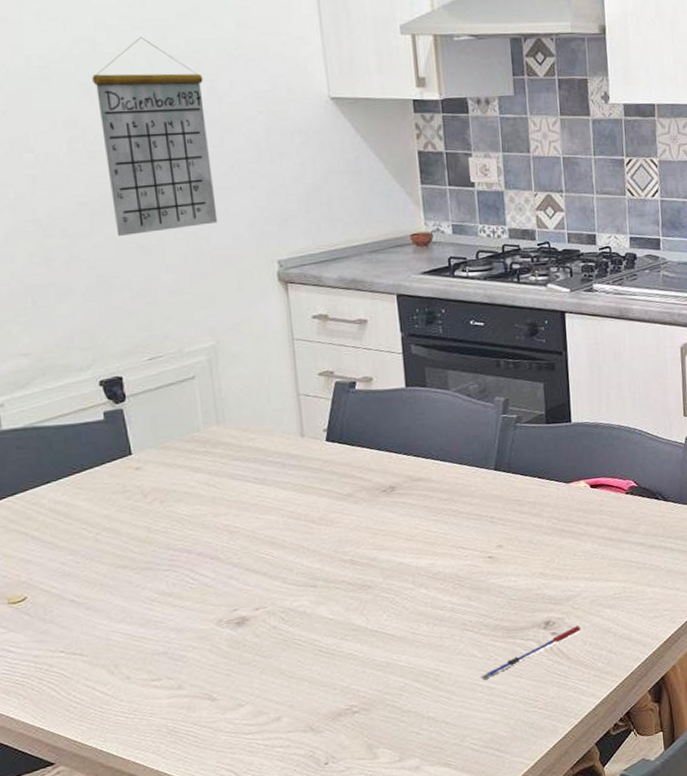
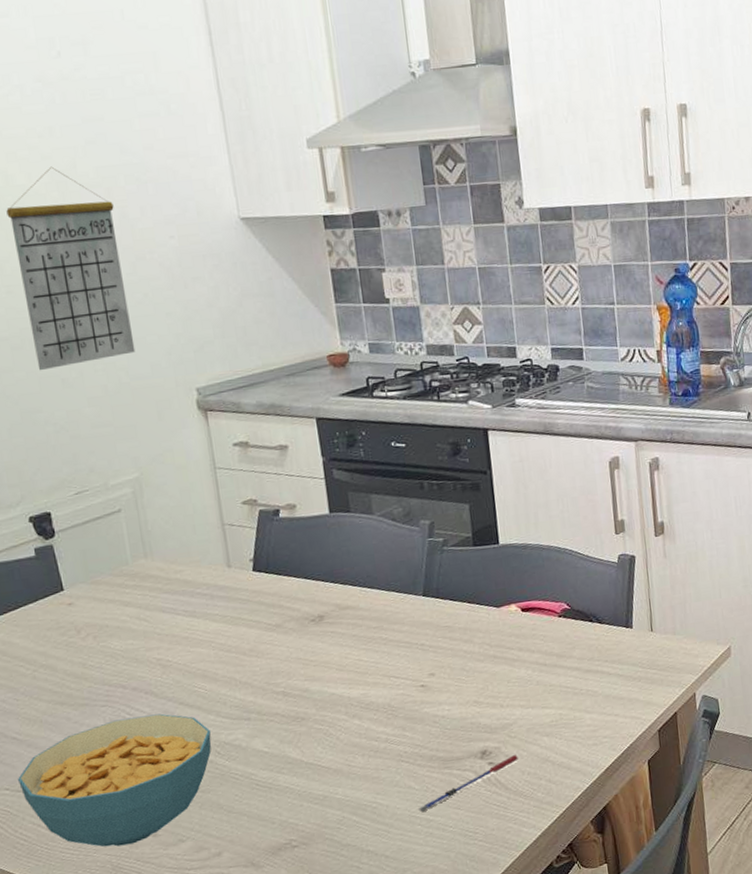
cereal bowl: none [74,579,276,711] -> present [18,713,212,847]

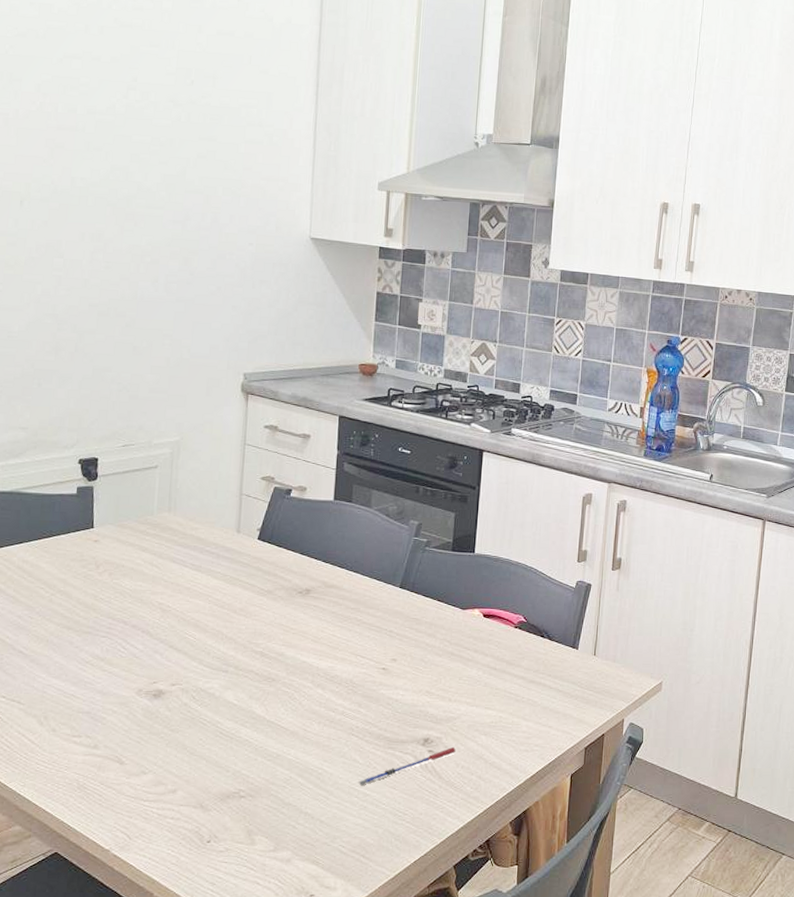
calendar: present [6,166,136,371] -> none [116,171,209,337]
cereal bowl: present [18,713,212,847] -> none [15,651,191,768]

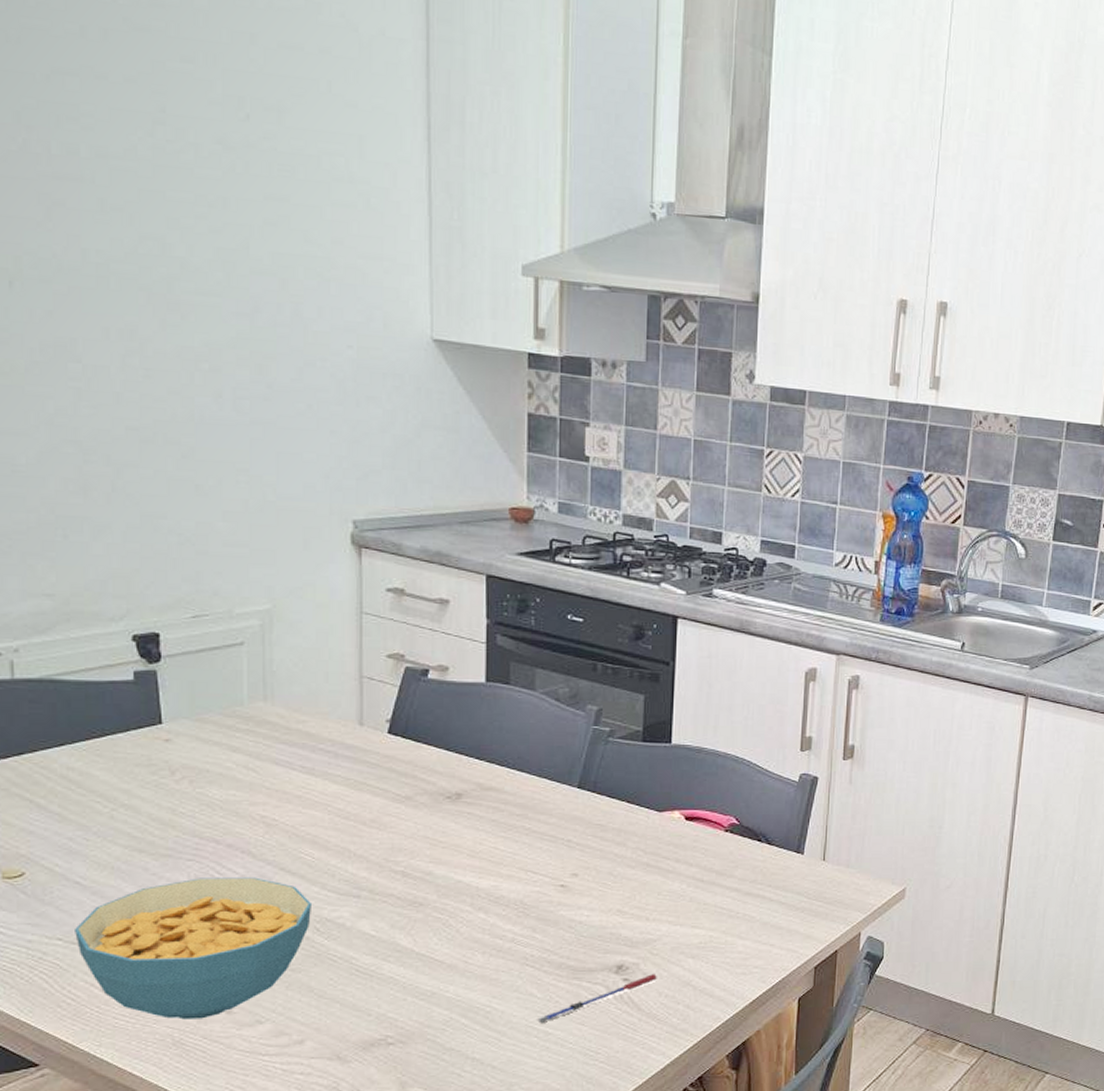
cereal bowl: none [15,651,191,768] -> present [75,877,311,1020]

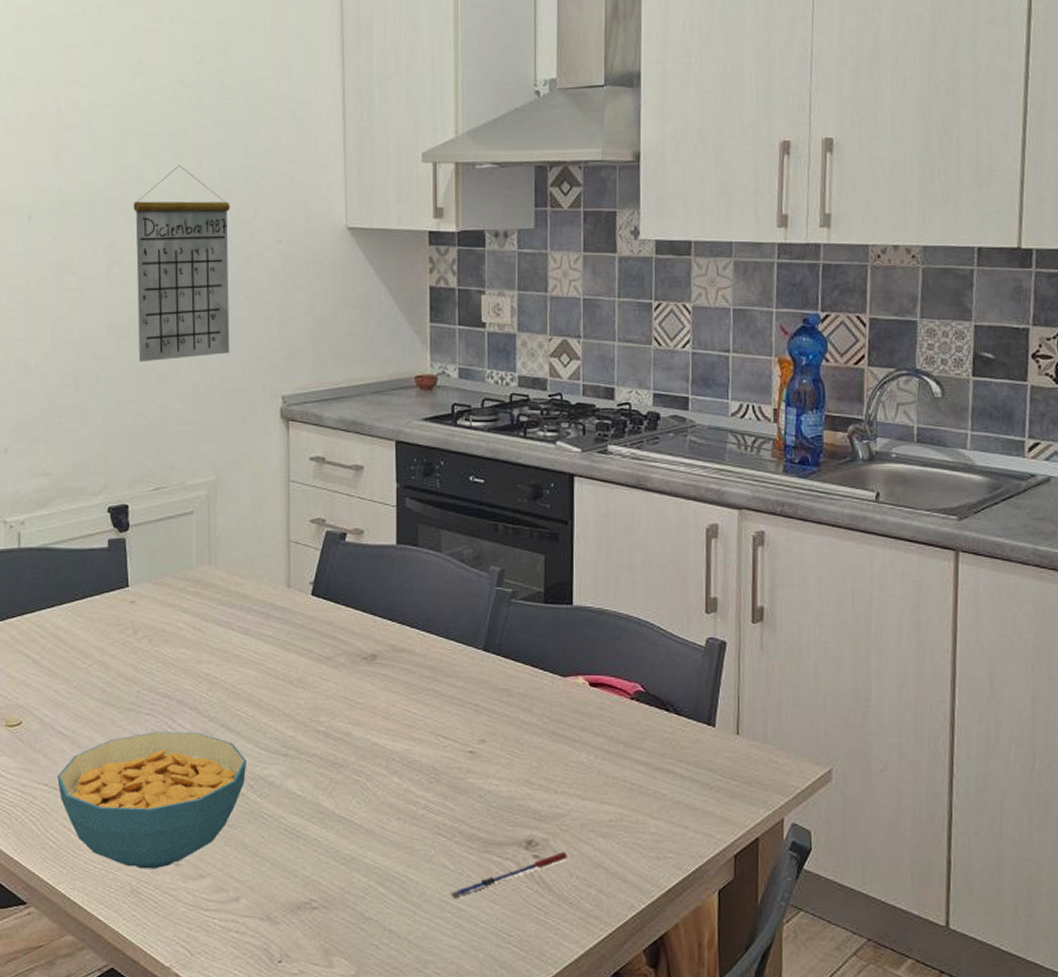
calendar: none [158,242,288,472] -> present [133,165,230,363]

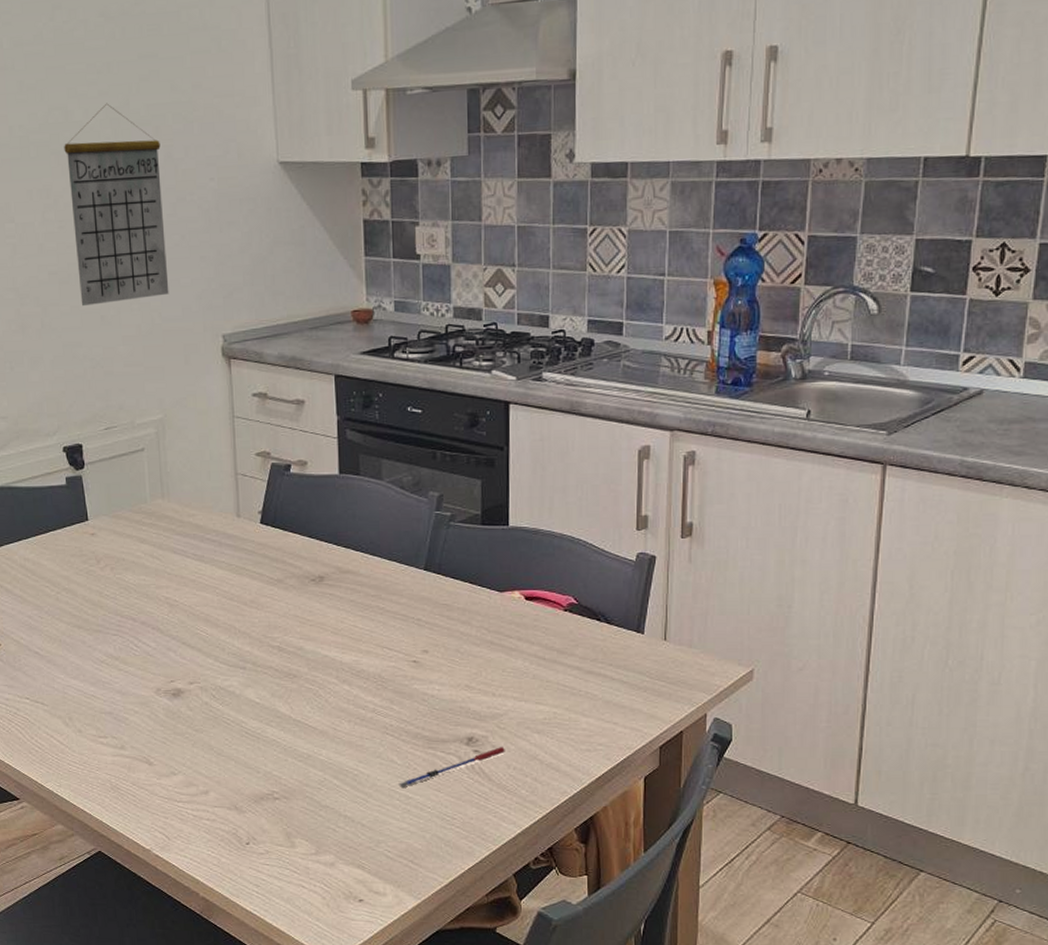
cereal bowl: present [57,731,246,869] -> none [37,650,208,769]

